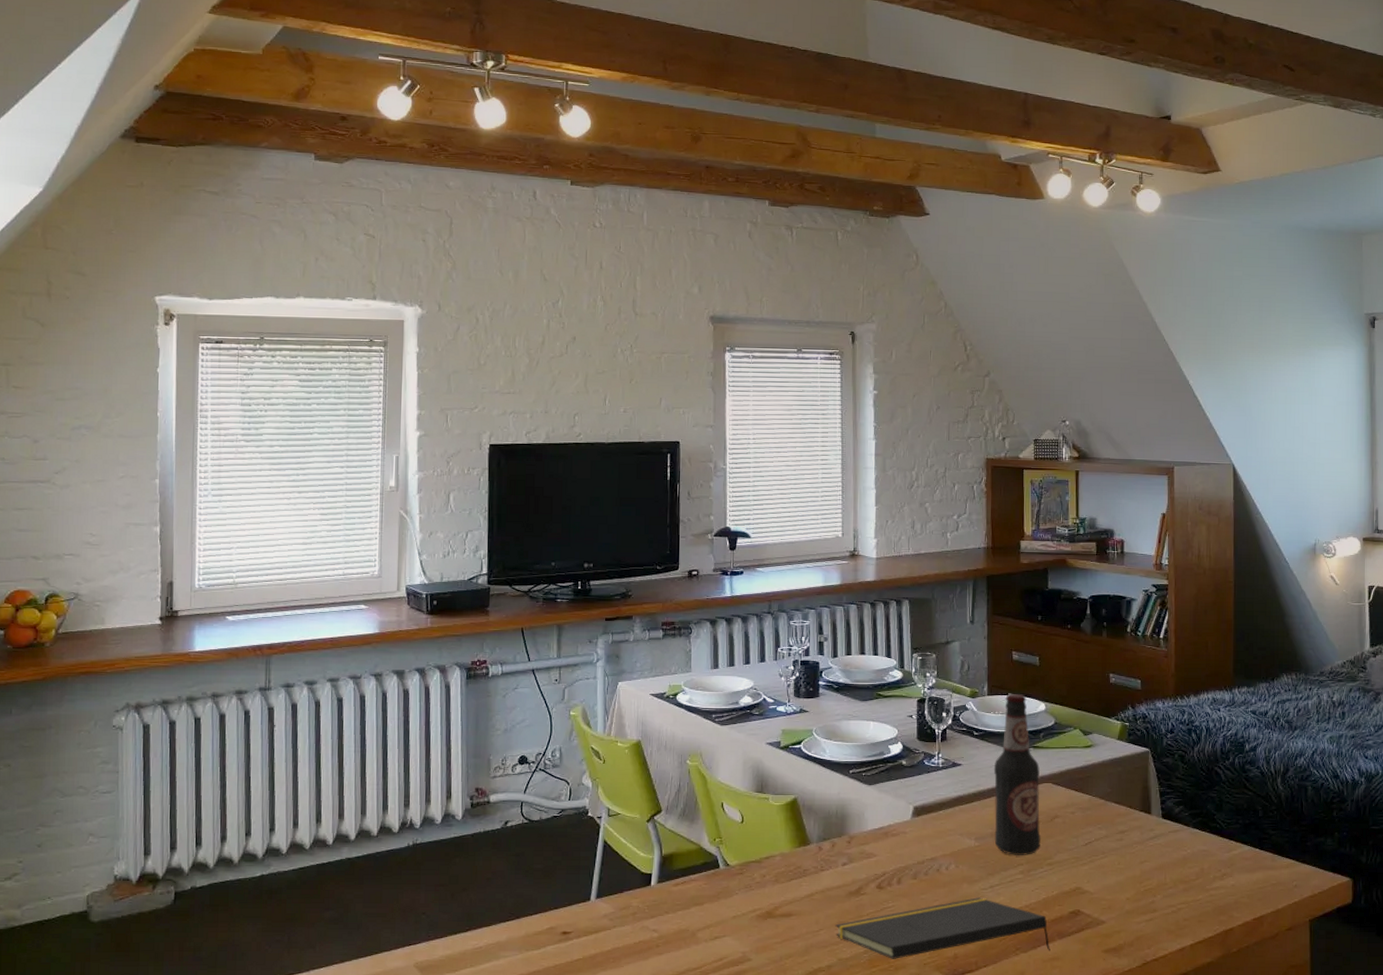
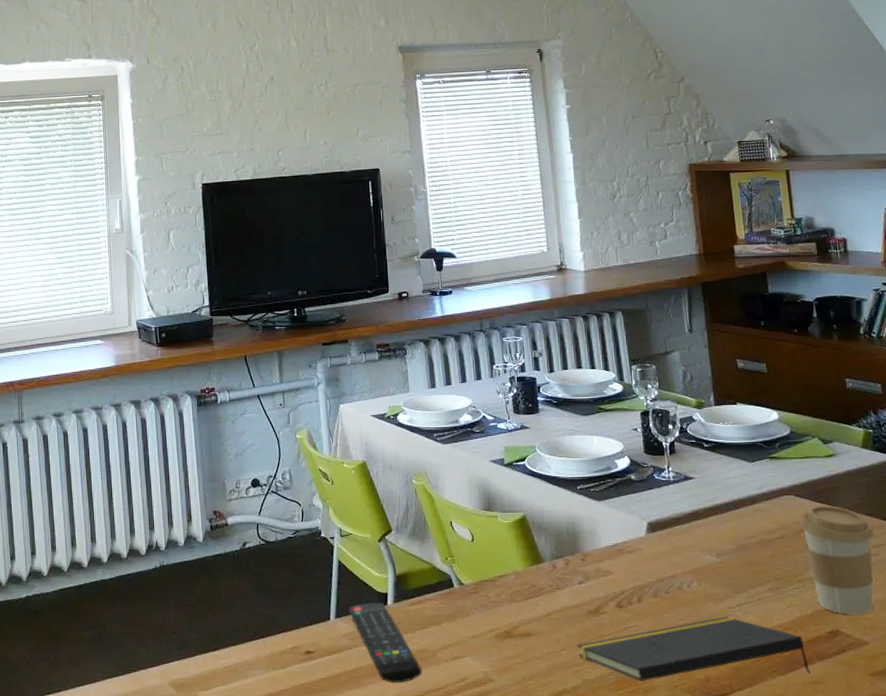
remote control: none [611,883,680,963] -> present [349,602,422,683]
bottle: present [993,693,1042,855] -> none [728,402,789,572]
coffee cup: none [1055,793,1120,896] -> present [800,505,874,615]

